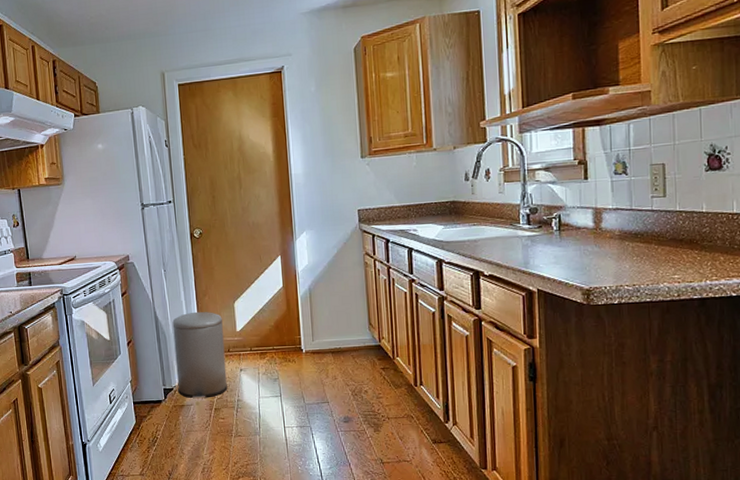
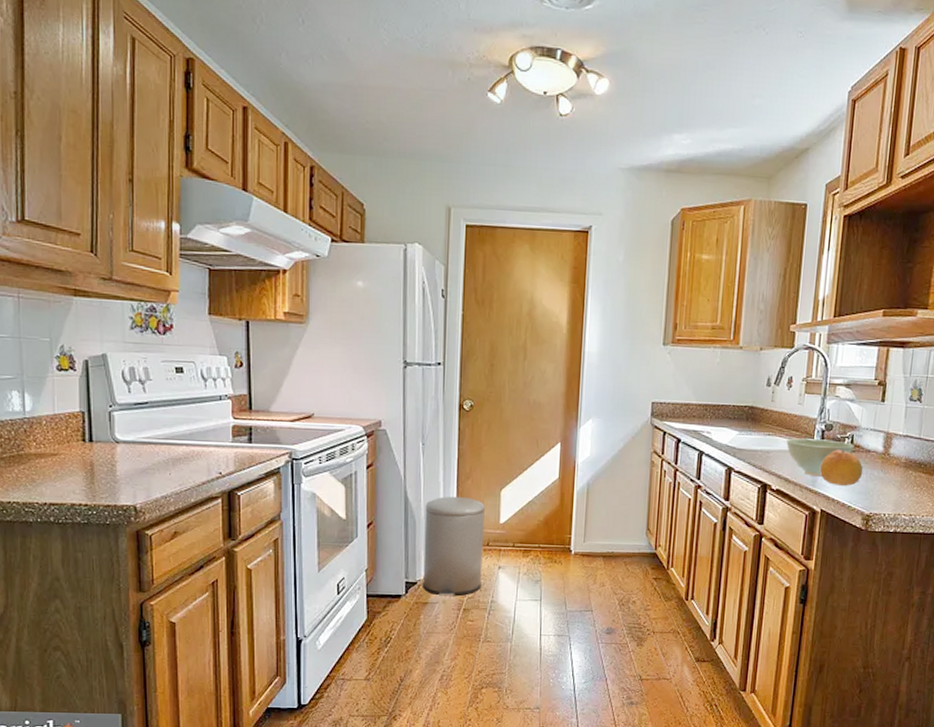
bowl: none [492,222,563,259] -> present [786,438,854,477]
fruit: none [530,230,576,265] -> present [819,449,864,487]

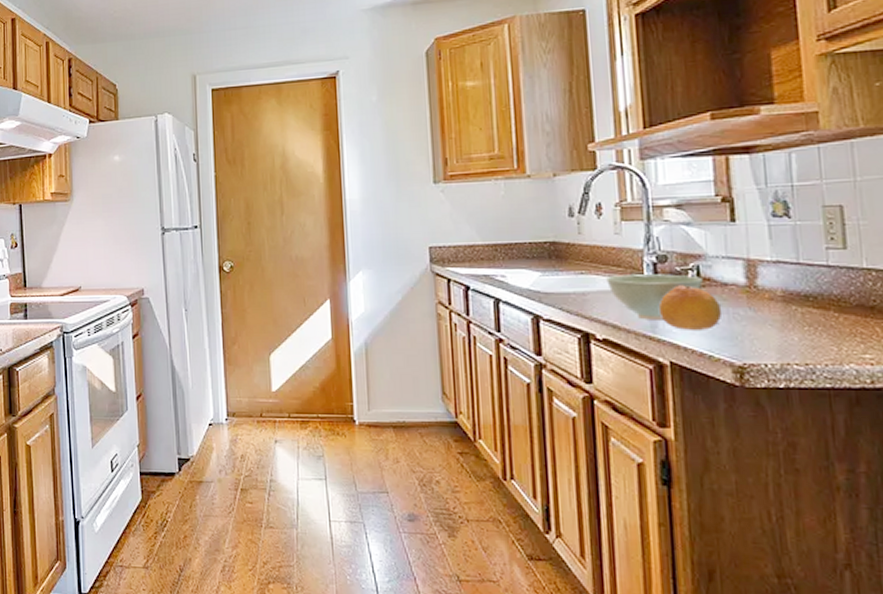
pedal bin: present [423,496,485,597] -> none [192,363,258,475]

